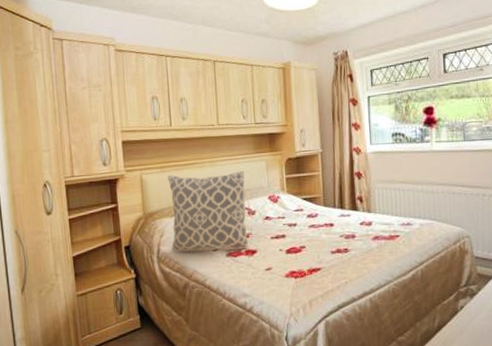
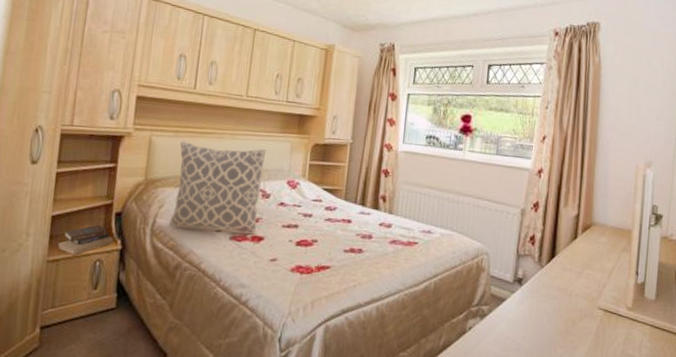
books: none [83,259,128,288] -> present [57,224,114,256]

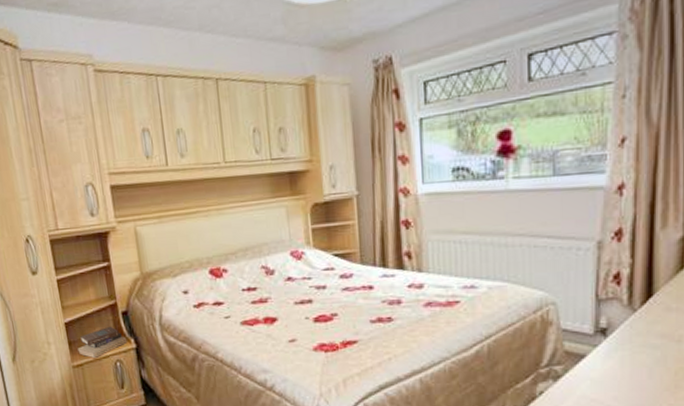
pillow: present [169,141,267,234] -> none [166,221,266,318]

